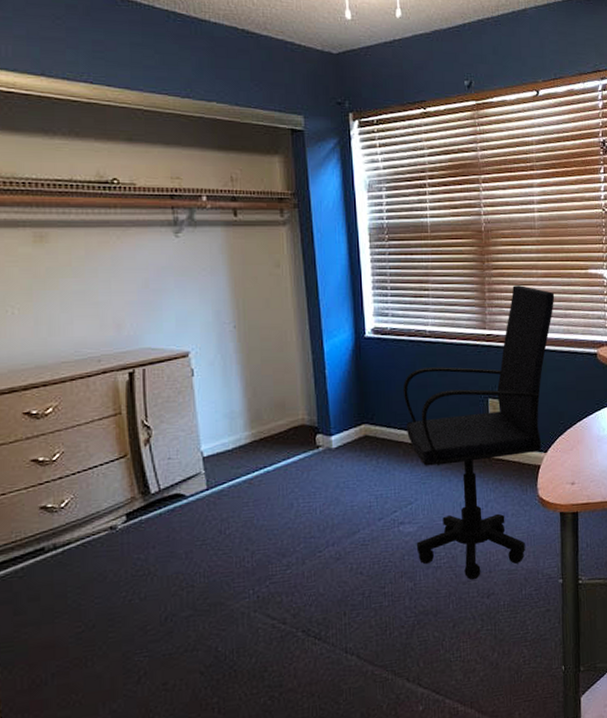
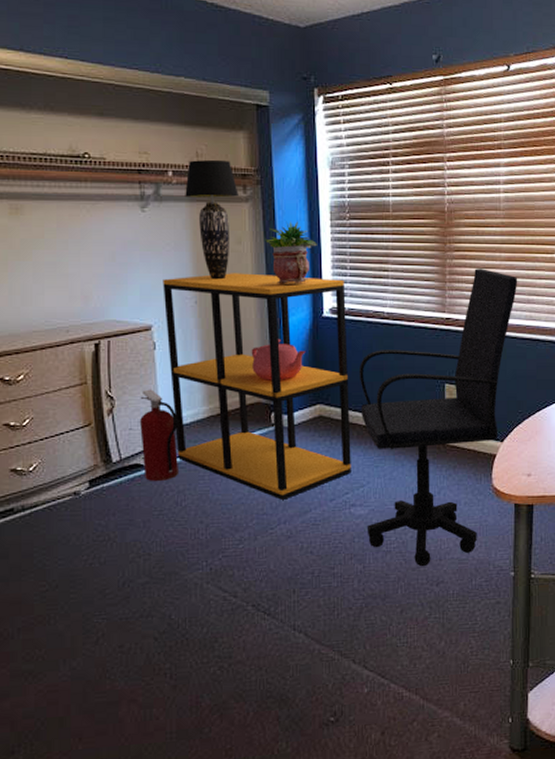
fire extinguisher: none [179,416,221,511] -> present [140,389,178,481]
shelving unit: none [199,296,399,522] -> present [163,273,351,500]
table lamp: none [220,184,276,304] -> present [185,159,239,280]
potted plant: none [304,243,357,306] -> present [265,221,317,284]

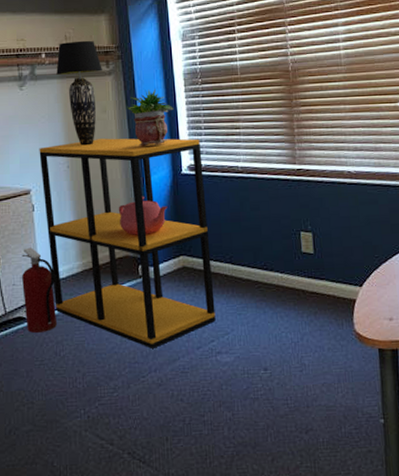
office chair: present [358,269,518,567] -> none [217,121,364,414]

